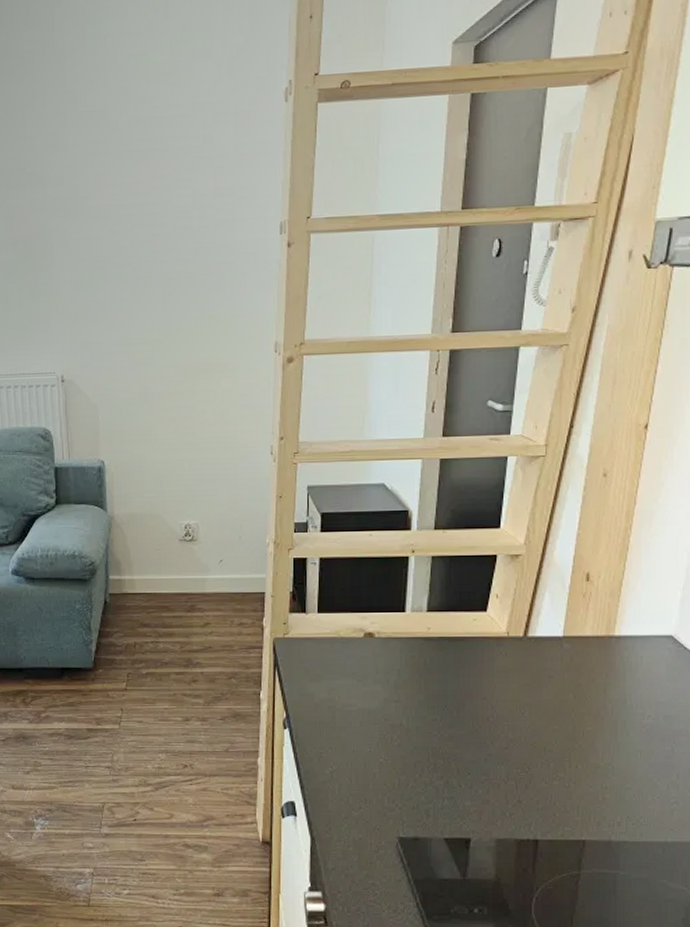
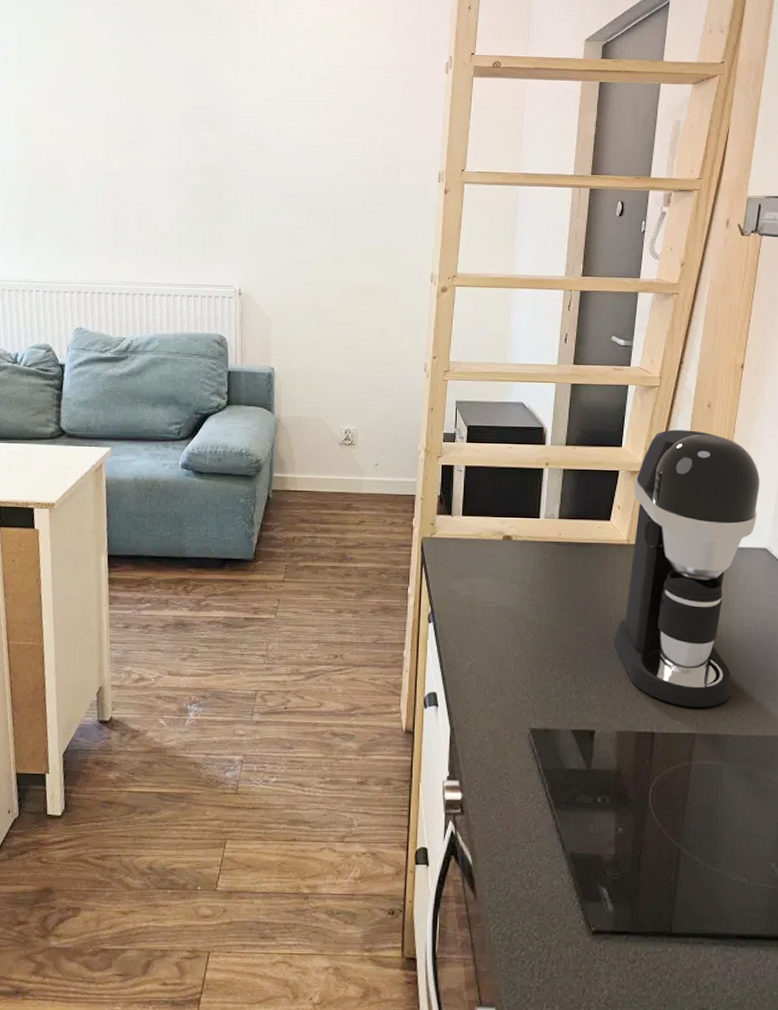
coffee maker: none [491,504,666,812] -> present [613,429,760,707]

